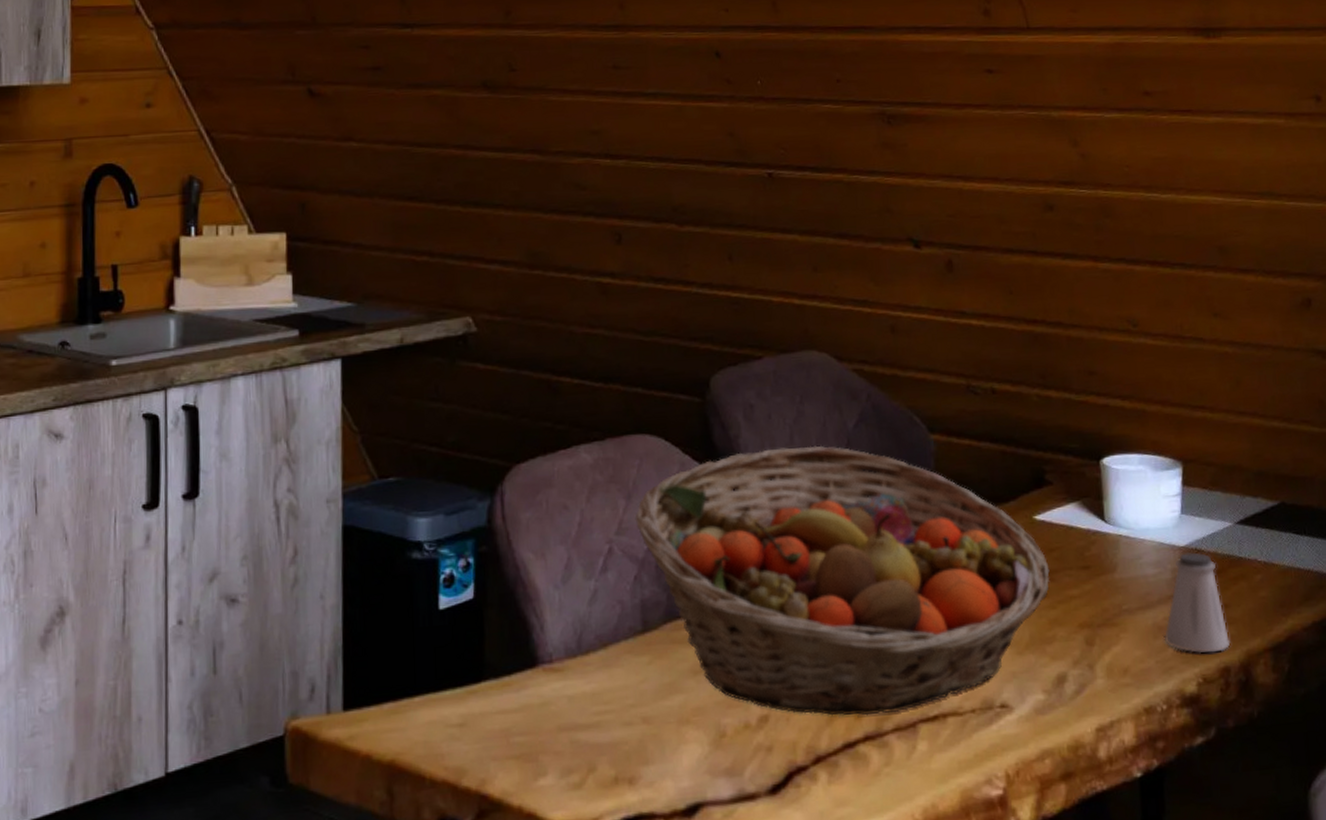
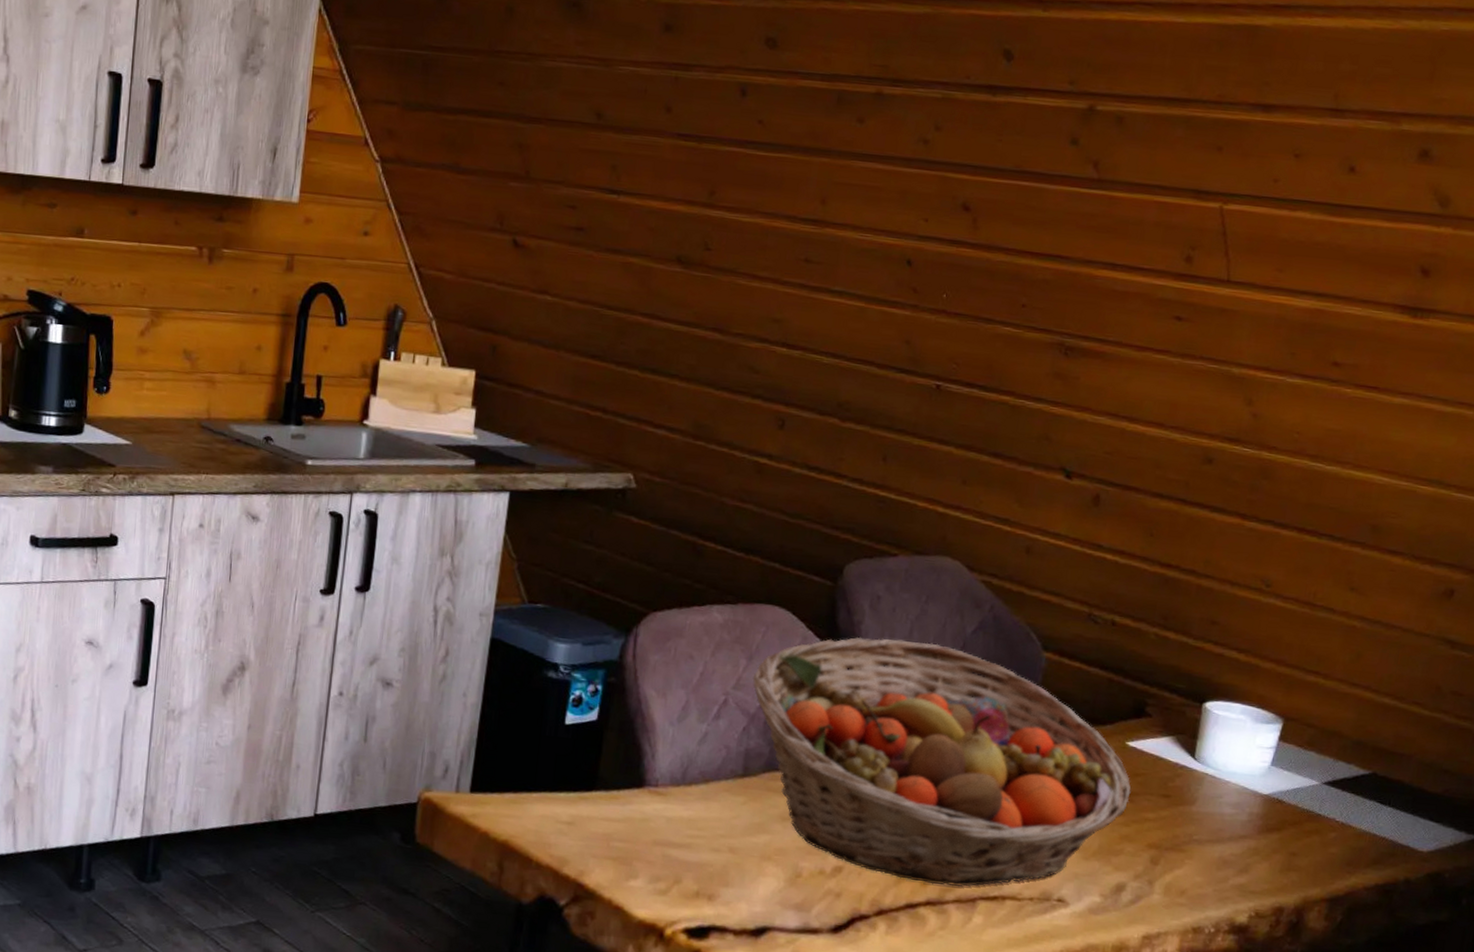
saltshaker: present [1164,552,1231,654] -> none [1226,800,1295,894]

